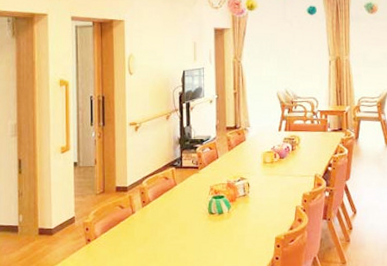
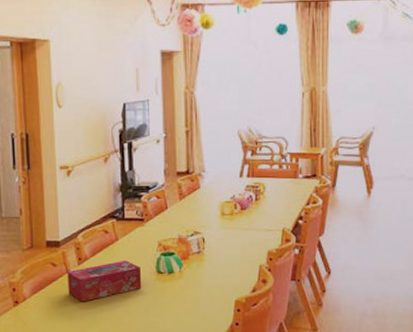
tissue box: none [133,202,196,240] -> present [67,259,142,302]

